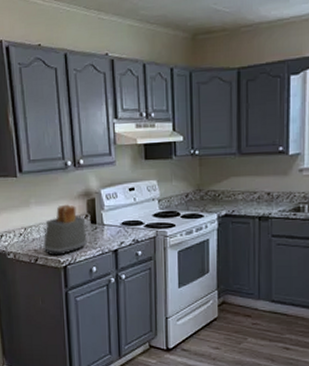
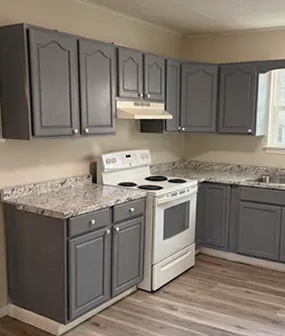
toaster: present [43,204,87,256] -> none [49,166,88,209]

